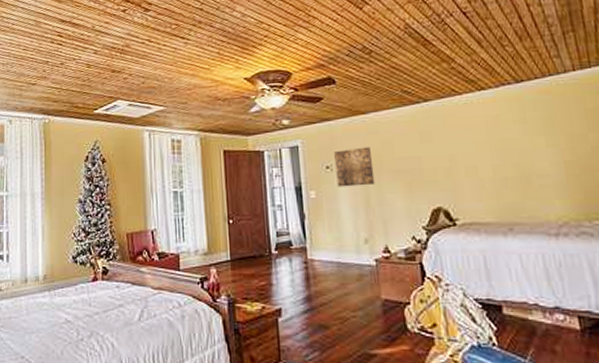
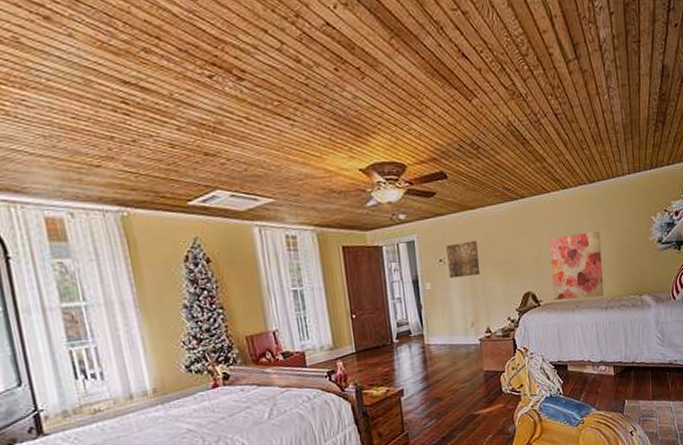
wall art: none [464,138,552,221] -> present [549,231,604,300]

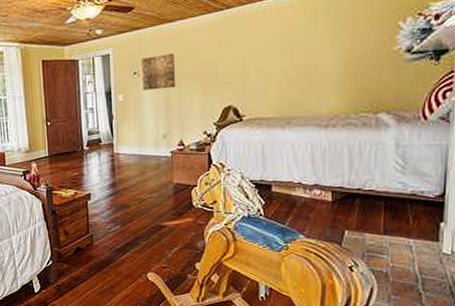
wall art: present [549,231,604,300] -> none [258,41,325,116]

